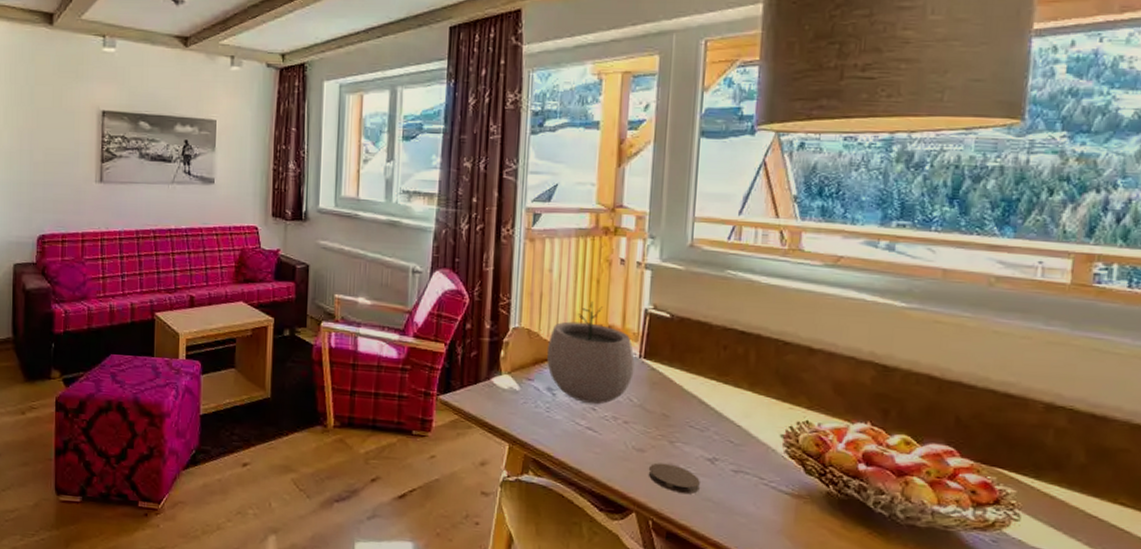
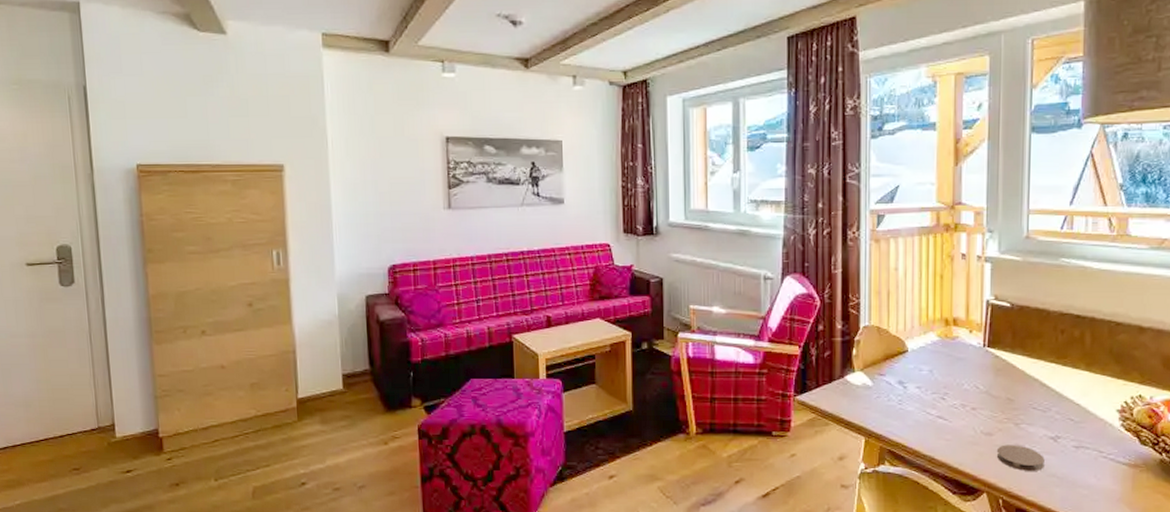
plant pot: present [547,301,635,405] -> none [897,296,979,394]

